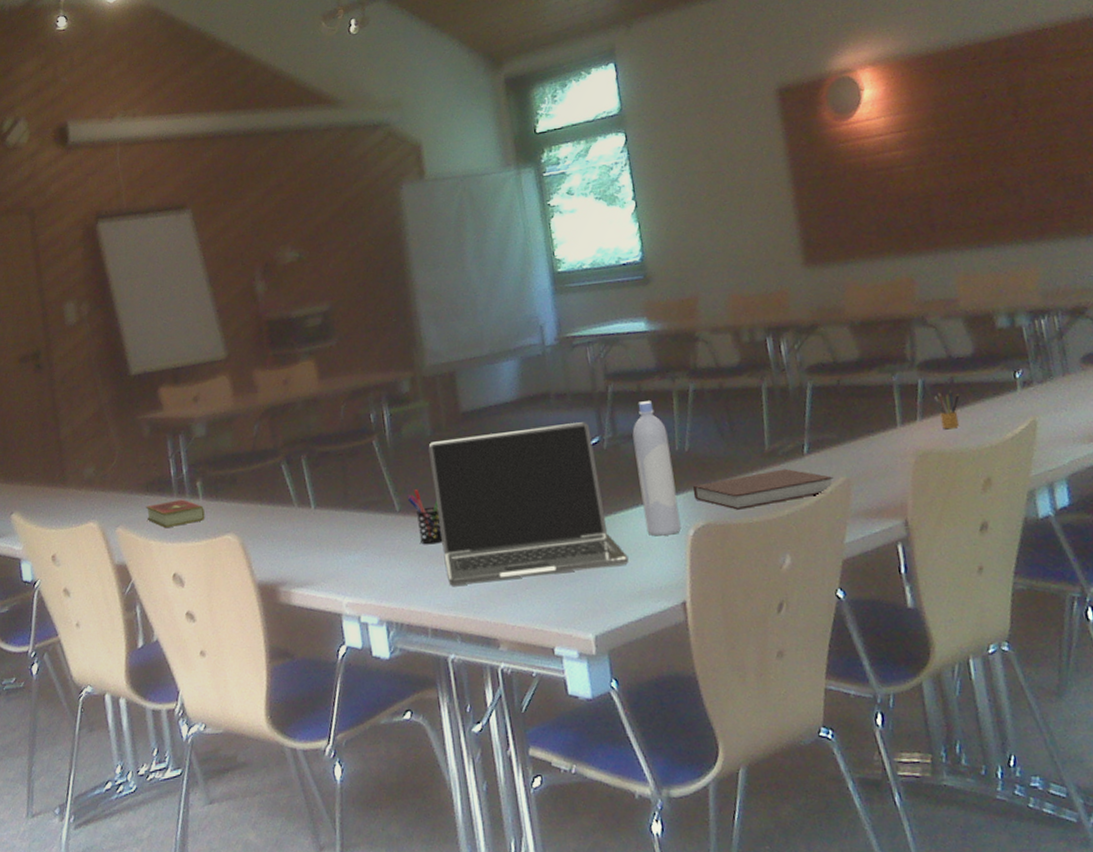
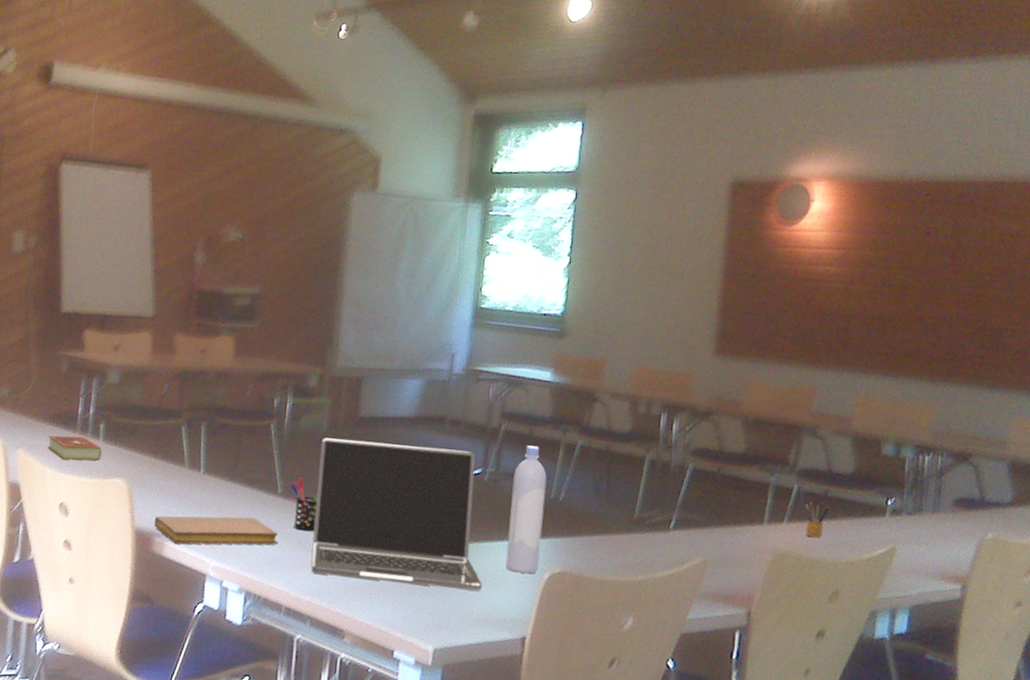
notebook: none [274,542,409,589] -> present [154,515,279,546]
notebook: present [692,468,834,510] -> none [557,533,692,570]

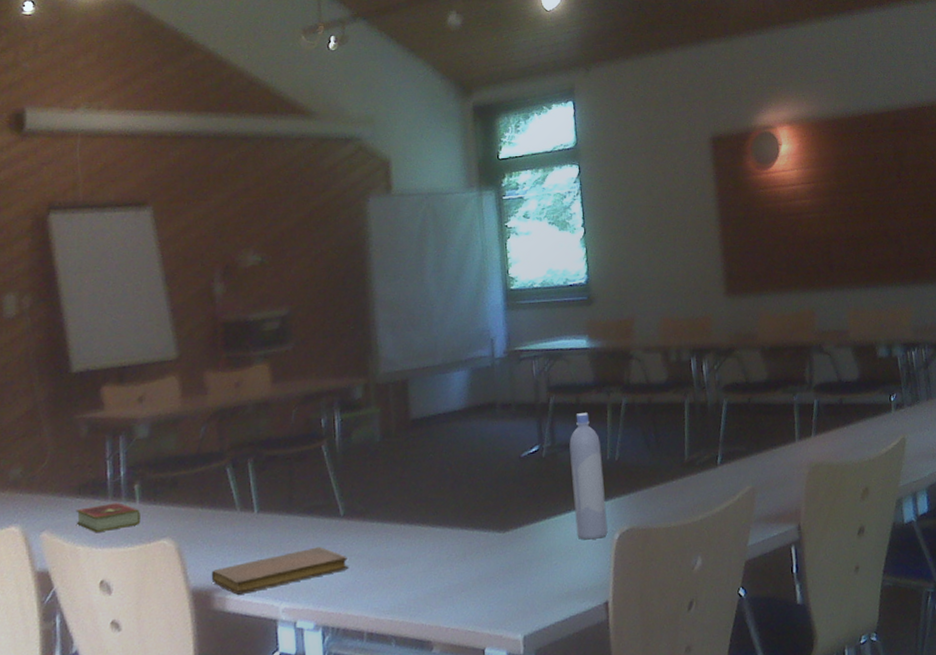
pen holder: present [290,477,319,532] -> none [352,494,385,549]
laptop: present [311,438,483,591] -> none [377,431,559,590]
pencil box: present [805,500,829,538] -> none [826,410,846,444]

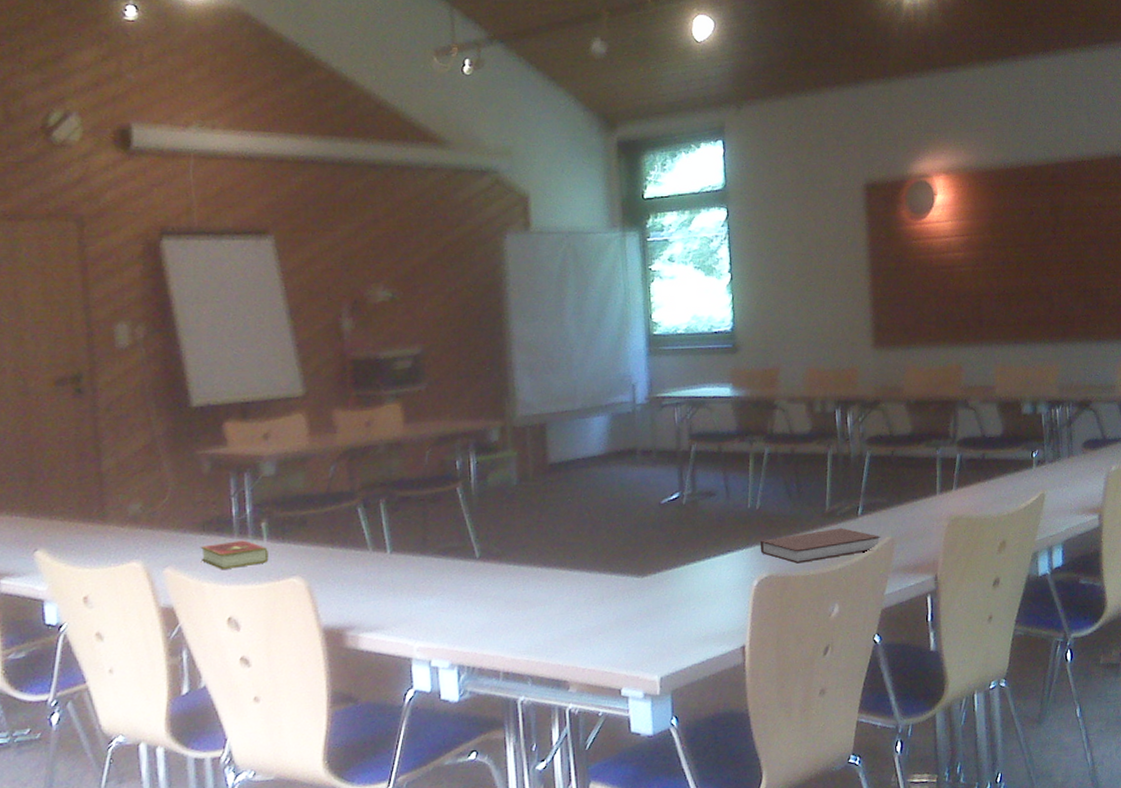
notebook: present [211,546,349,595] -> none [343,587,485,633]
bottle: present [569,413,608,540] -> none [710,461,747,586]
notebook: none [620,477,741,515] -> present [760,527,881,564]

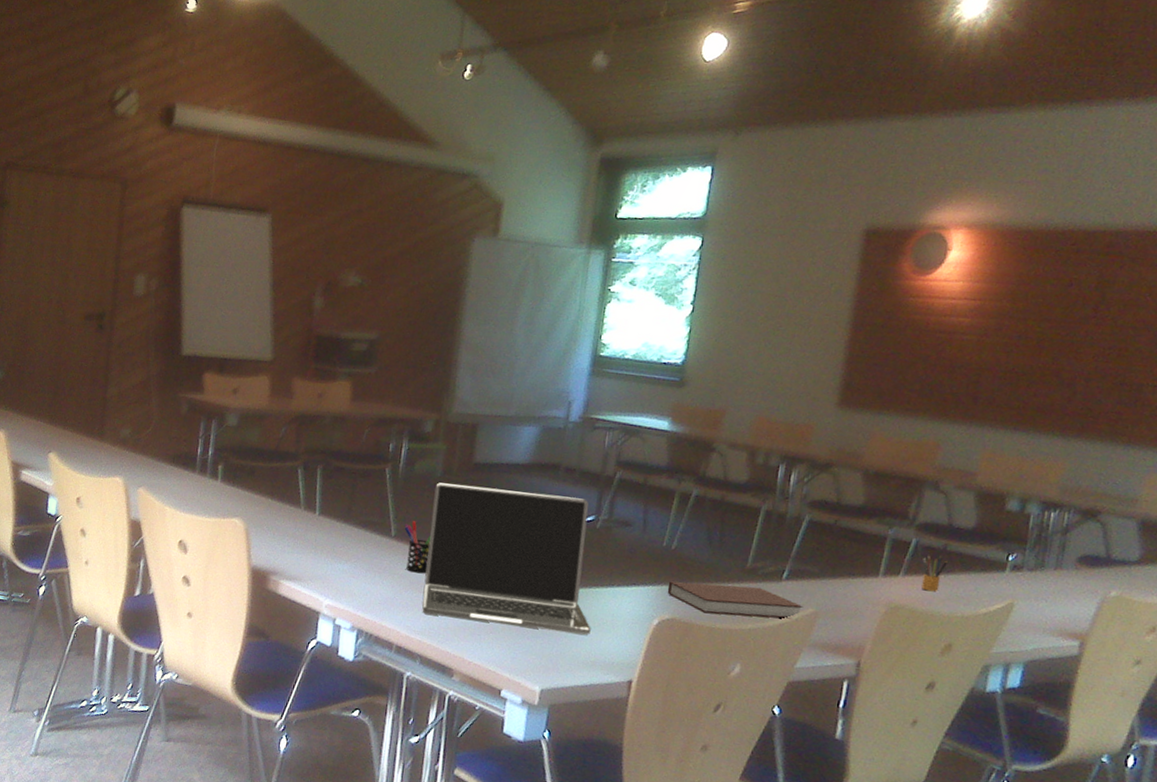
hardcover book: present [200,540,269,569] -> none [168,475,220,501]
pen holder: none [488,537,521,591] -> present [404,521,431,574]
laptop: none [513,478,697,631] -> present [422,482,591,635]
pencil box: none [968,464,988,498] -> present [921,554,948,592]

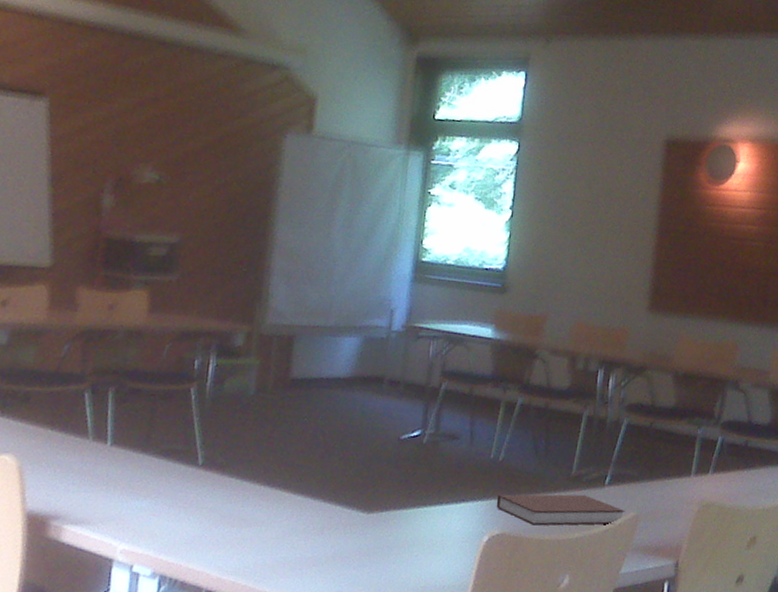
pen holder: present [404,521,431,574] -> none [213,446,245,506]
laptop: present [422,482,591,635] -> none [235,402,421,559]
pencil box: present [921,554,948,592] -> none [728,451,749,487]

